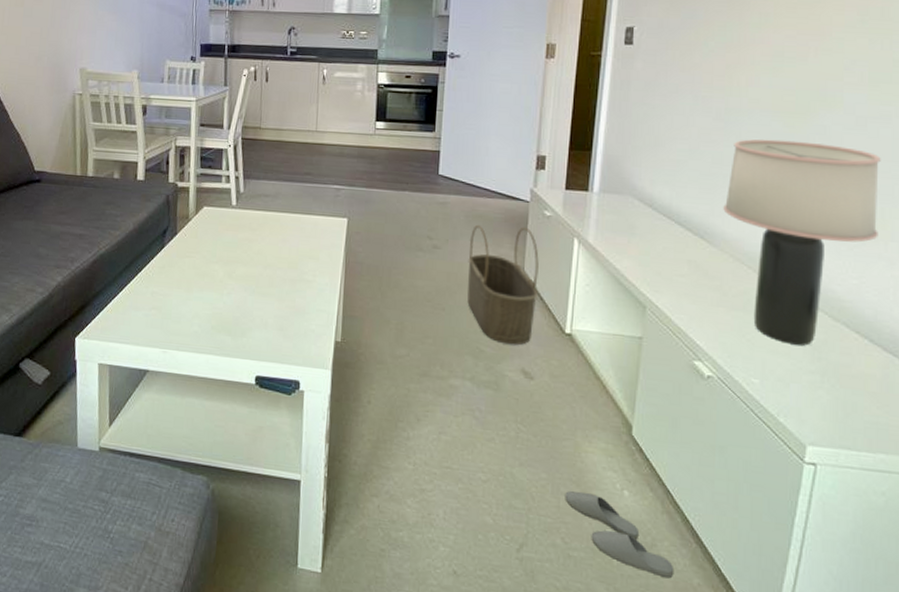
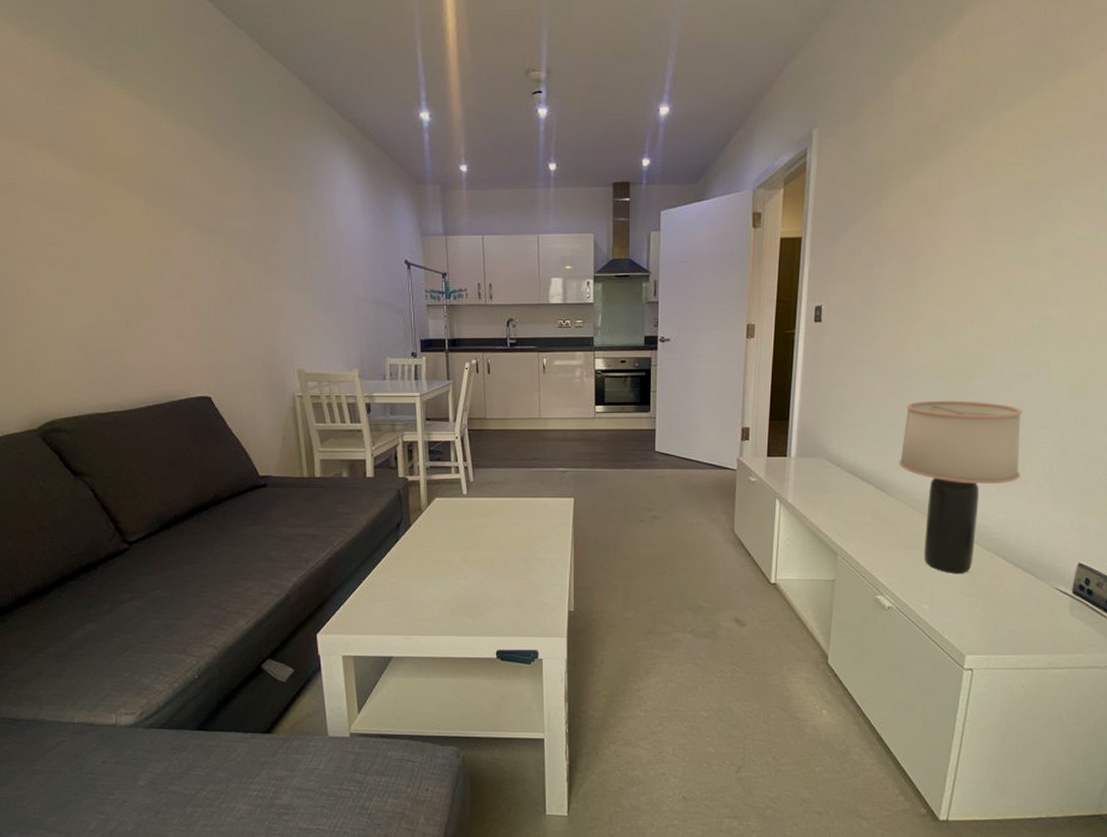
wicker basket: present [467,224,539,345] -> none [685,493,746,598]
slippers: present [565,491,675,579] -> none [774,716,864,777]

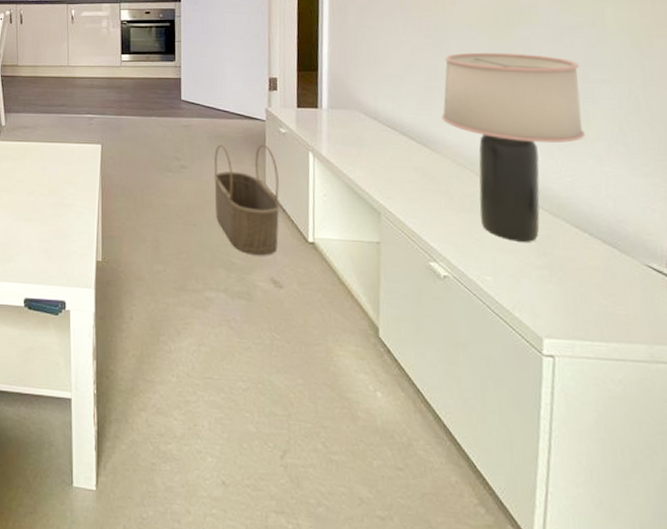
wicker basket: none [685,493,746,598] -> present [213,144,280,256]

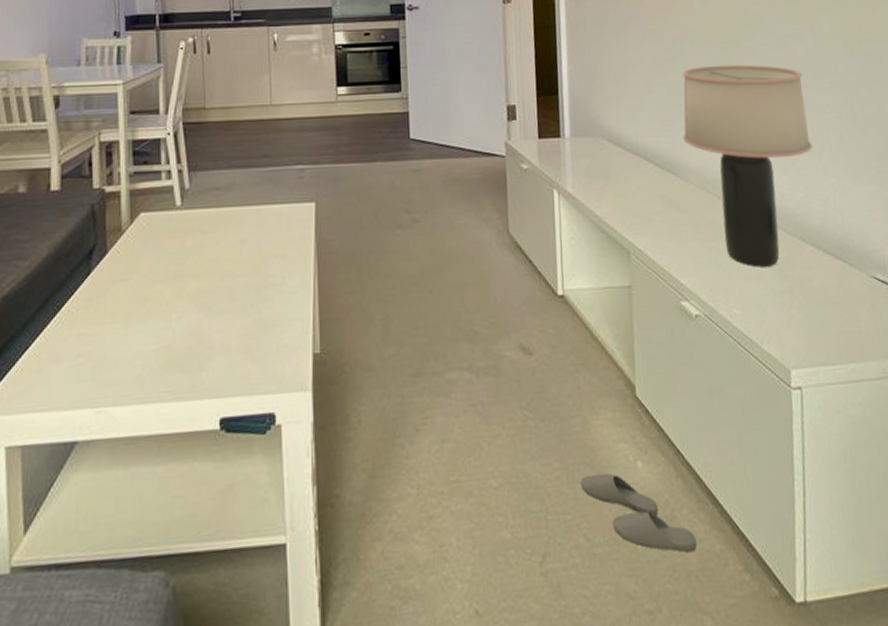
wicker basket: present [213,144,280,256] -> none [449,184,526,320]
slippers: none [321,395,432,478] -> present [580,473,697,553]

